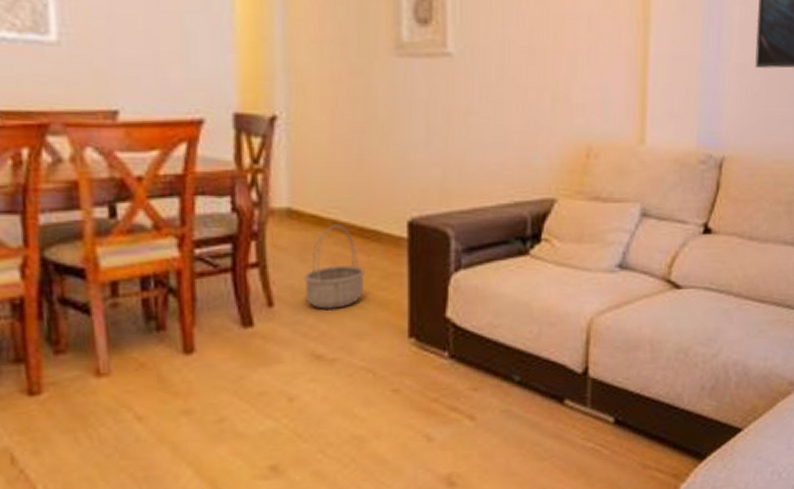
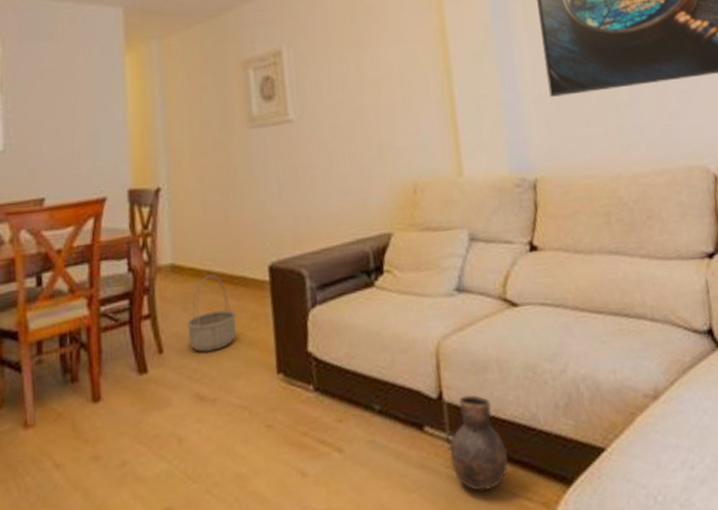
vase: none [584,372,647,462] -> present [445,395,509,491]

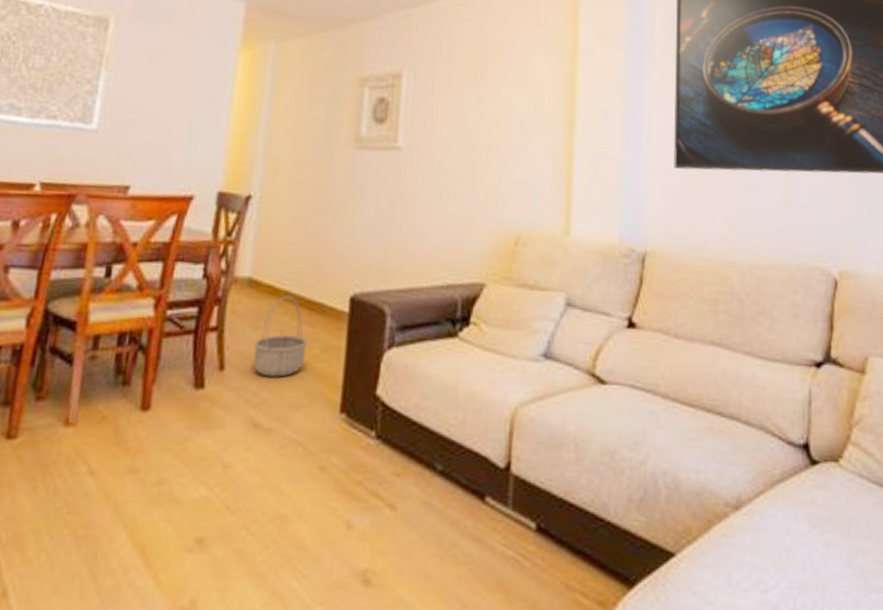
vase: present [445,395,509,491] -> none [505,471,571,577]

